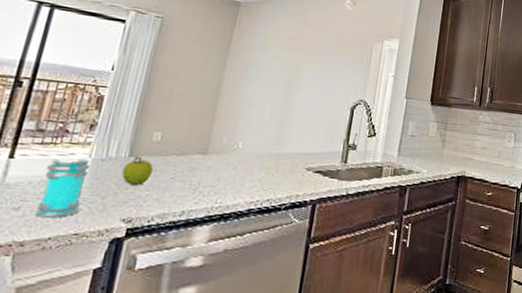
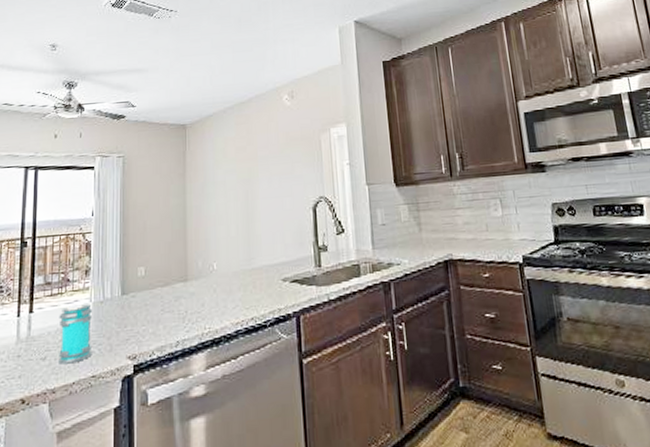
fruit: present [121,156,153,185] -> none [119,293,143,322]

